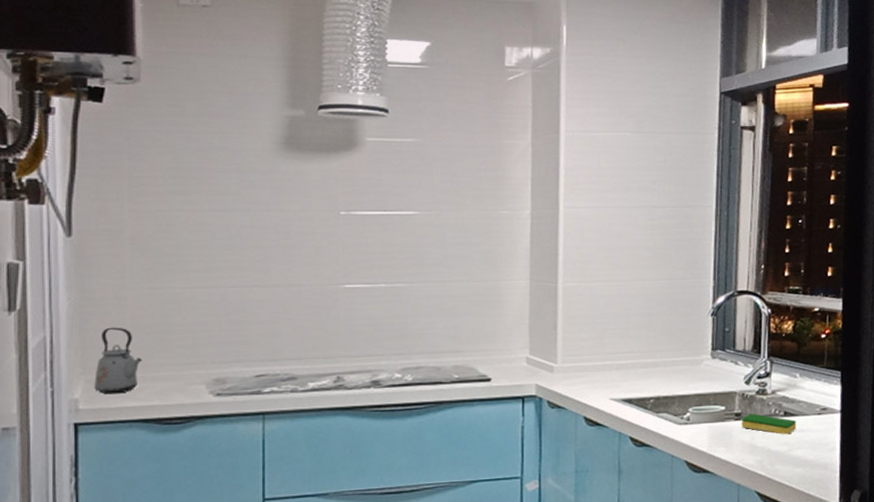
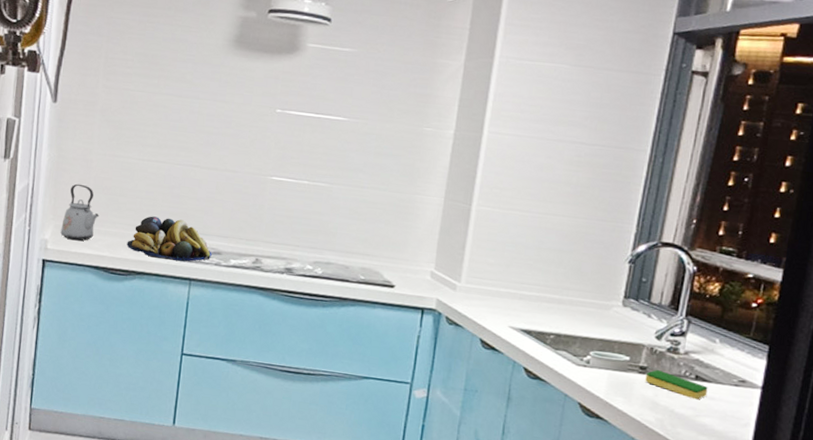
fruit bowl: none [181,348,286,396] -> present [126,216,212,262]

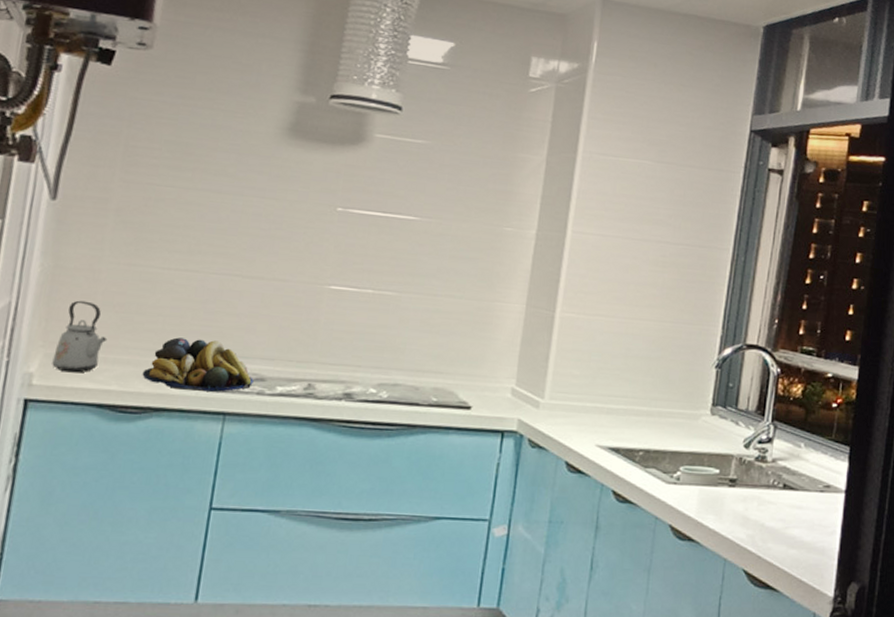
dish sponge: present [645,370,708,400] -> none [735,481,796,510]

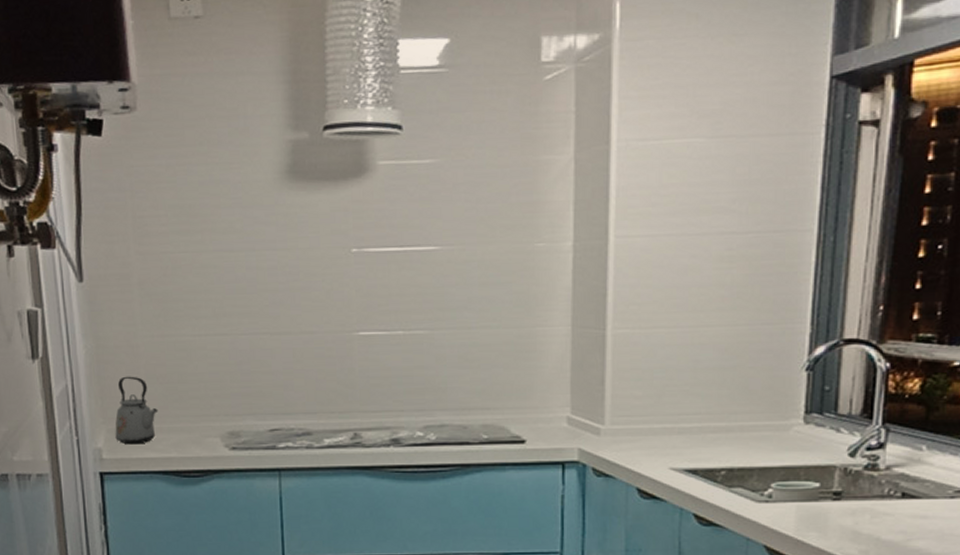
fruit bowl: present [142,337,254,392] -> none [196,400,301,450]

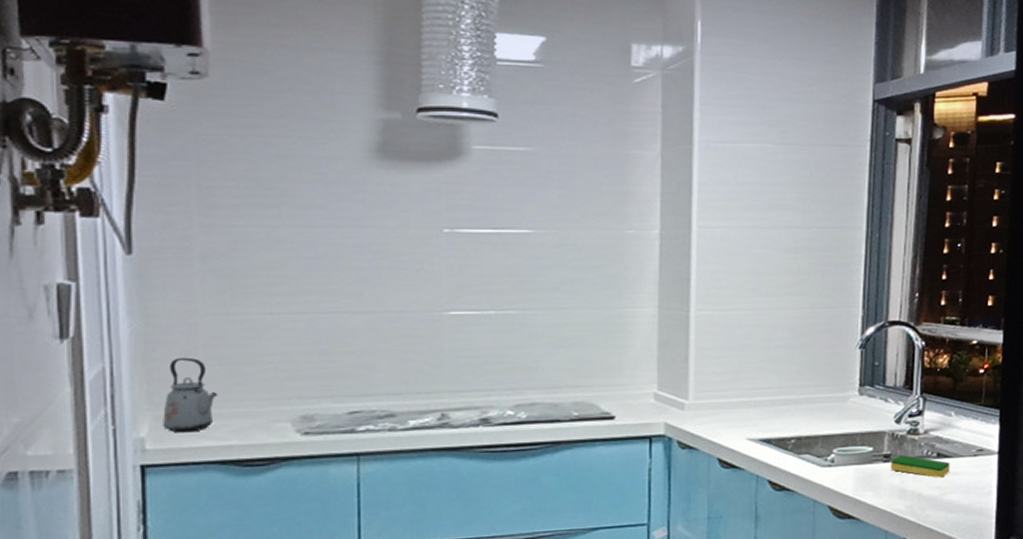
dish sponge: none [841,493,918,521] -> present [890,455,950,478]

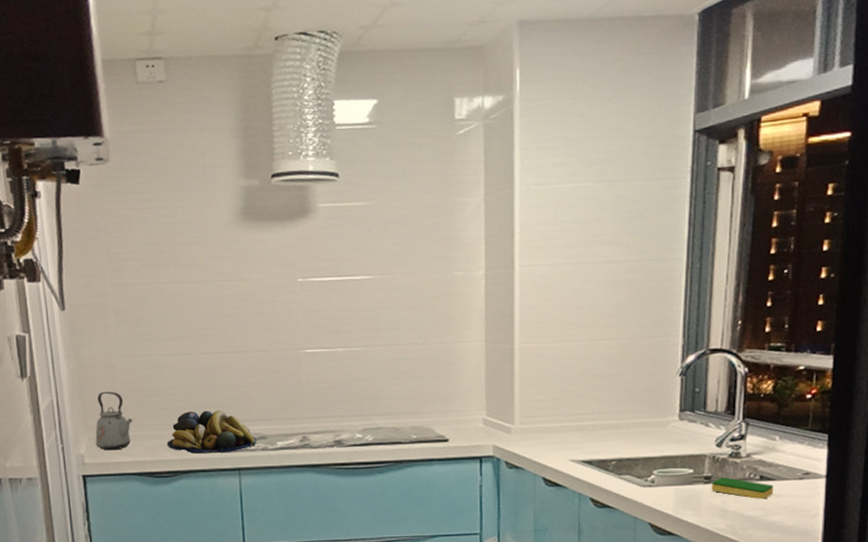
fruit bowl: none [263,382,383,435] -> present [167,410,257,453]

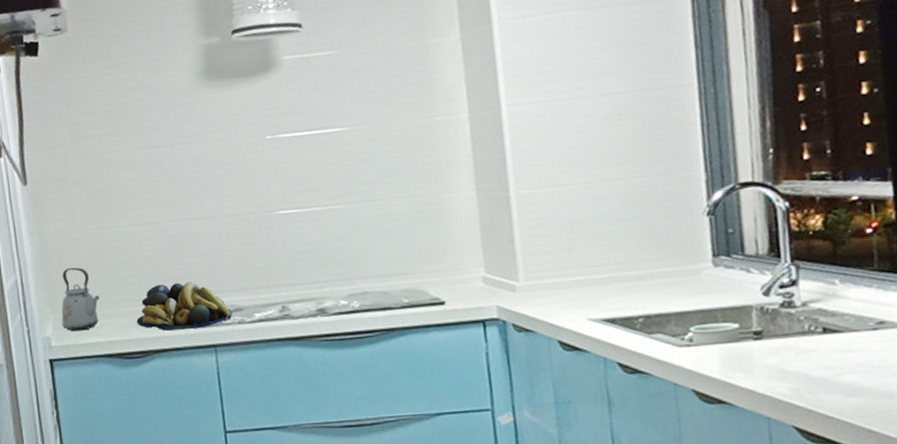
dish sponge: present [711,477,774,500] -> none [762,331,843,357]

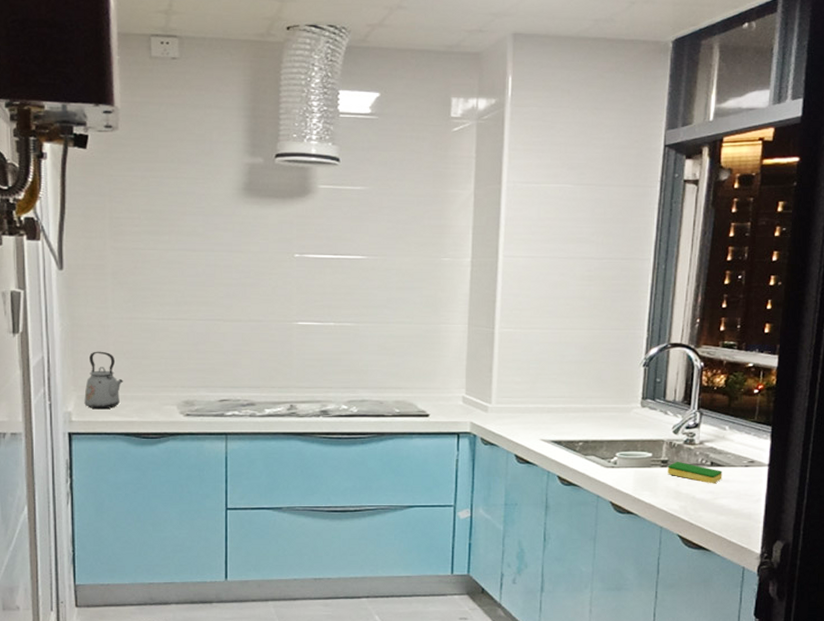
fruit bowl: present [136,281,233,330] -> none [156,375,245,417]
dish sponge: none [762,331,843,357] -> present [667,462,723,484]

